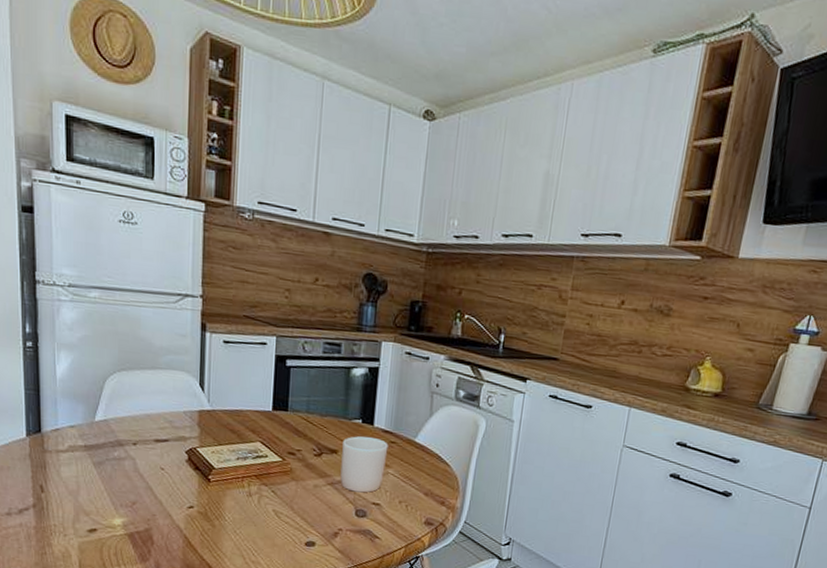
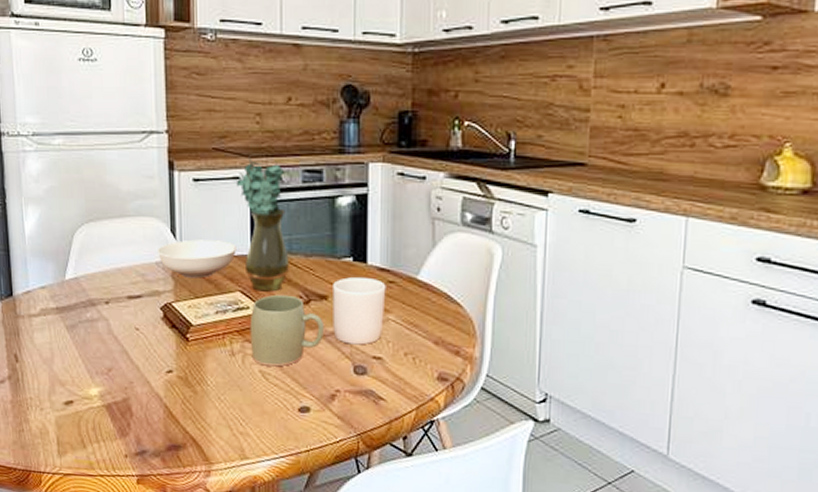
bowl: none [186,394,260,429] -> present [158,239,236,279]
vase: none [263,326,307,444] -> present [236,157,289,292]
mug: none [266,446,333,508] -> present [249,294,325,367]

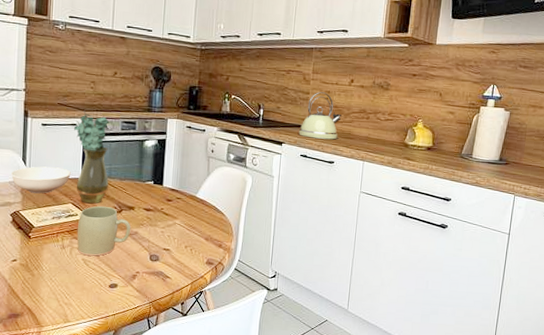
mug: present [333,276,386,345] -> none [137,194,175,241]
kettle: none [573,107,647,185] -> present [297,92,342,140]

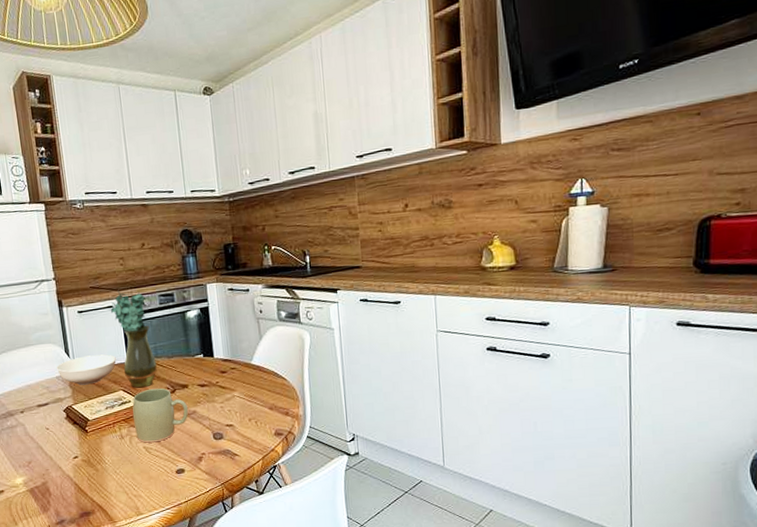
kettle: present [297,92,342,140] -> none [353,224,401,280]

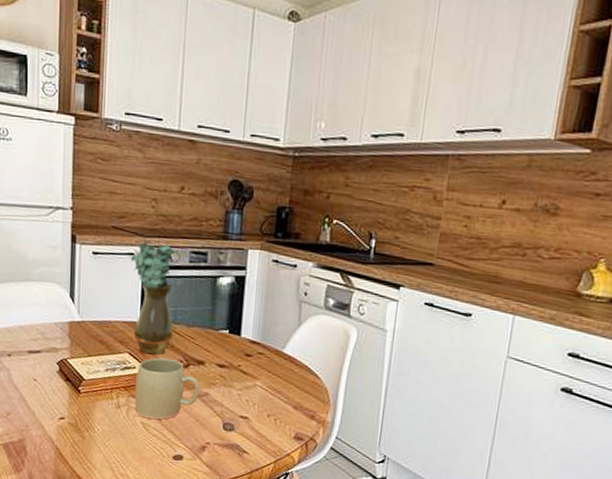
bowl: present [57,354,116,385] -> none [57,305,128,340]

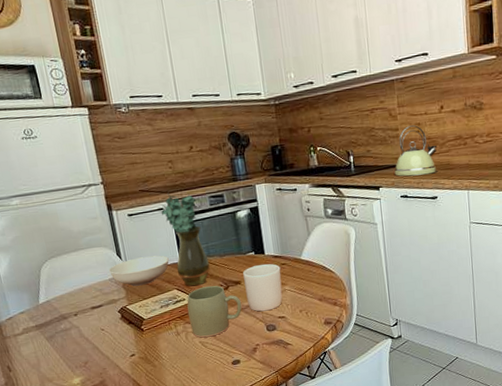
bowl: none [57,305,128,340] -> present [109,255,169,286]
mug: none [207,347,256,406] -> present [243,263,283,312]
kettle: none [422,217,487,284] -> present [393,125,438,177]

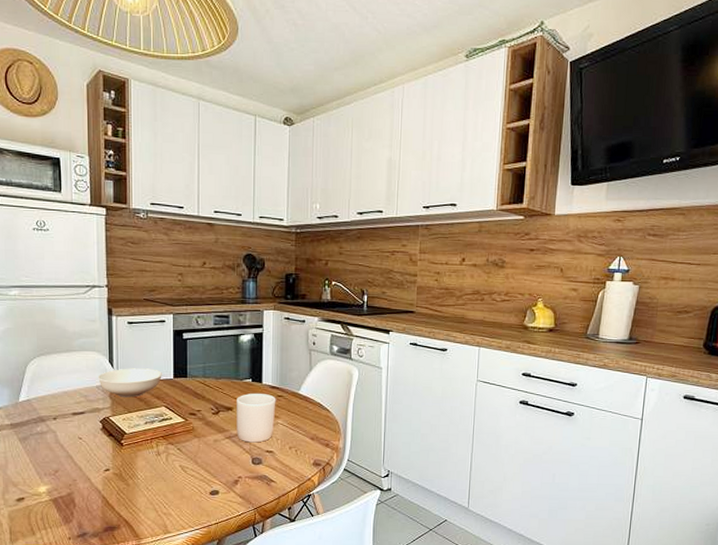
vase: present [161,192,210,287] -> none [162,305,203,406]
mug: present [187,285,242,338] -> none [172,407,230,462]
kettle: present [393,125,438,177] -> none [406,273,454,326]

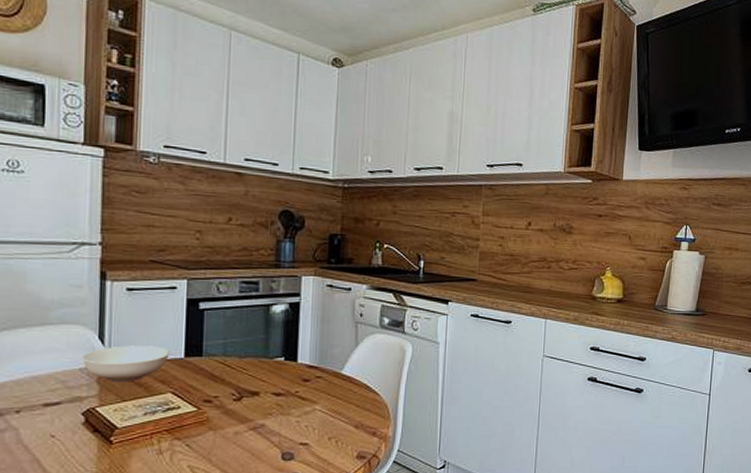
mug: present [236,393,276,443] -> none [263,373,314,434]

